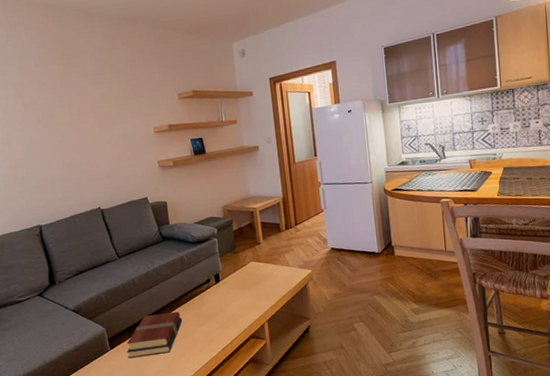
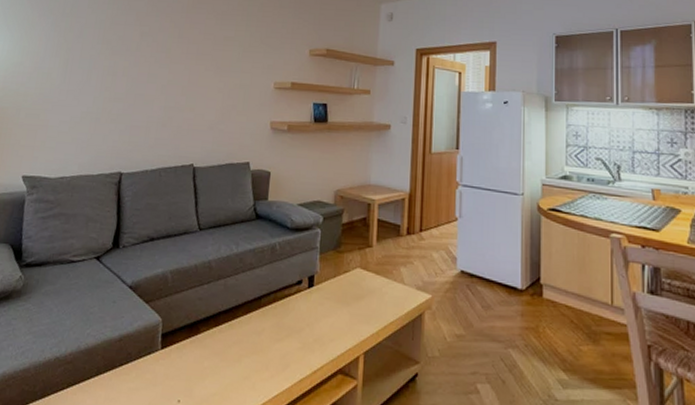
books: present [126,311,183,359] -> none [178,312,258,370]

